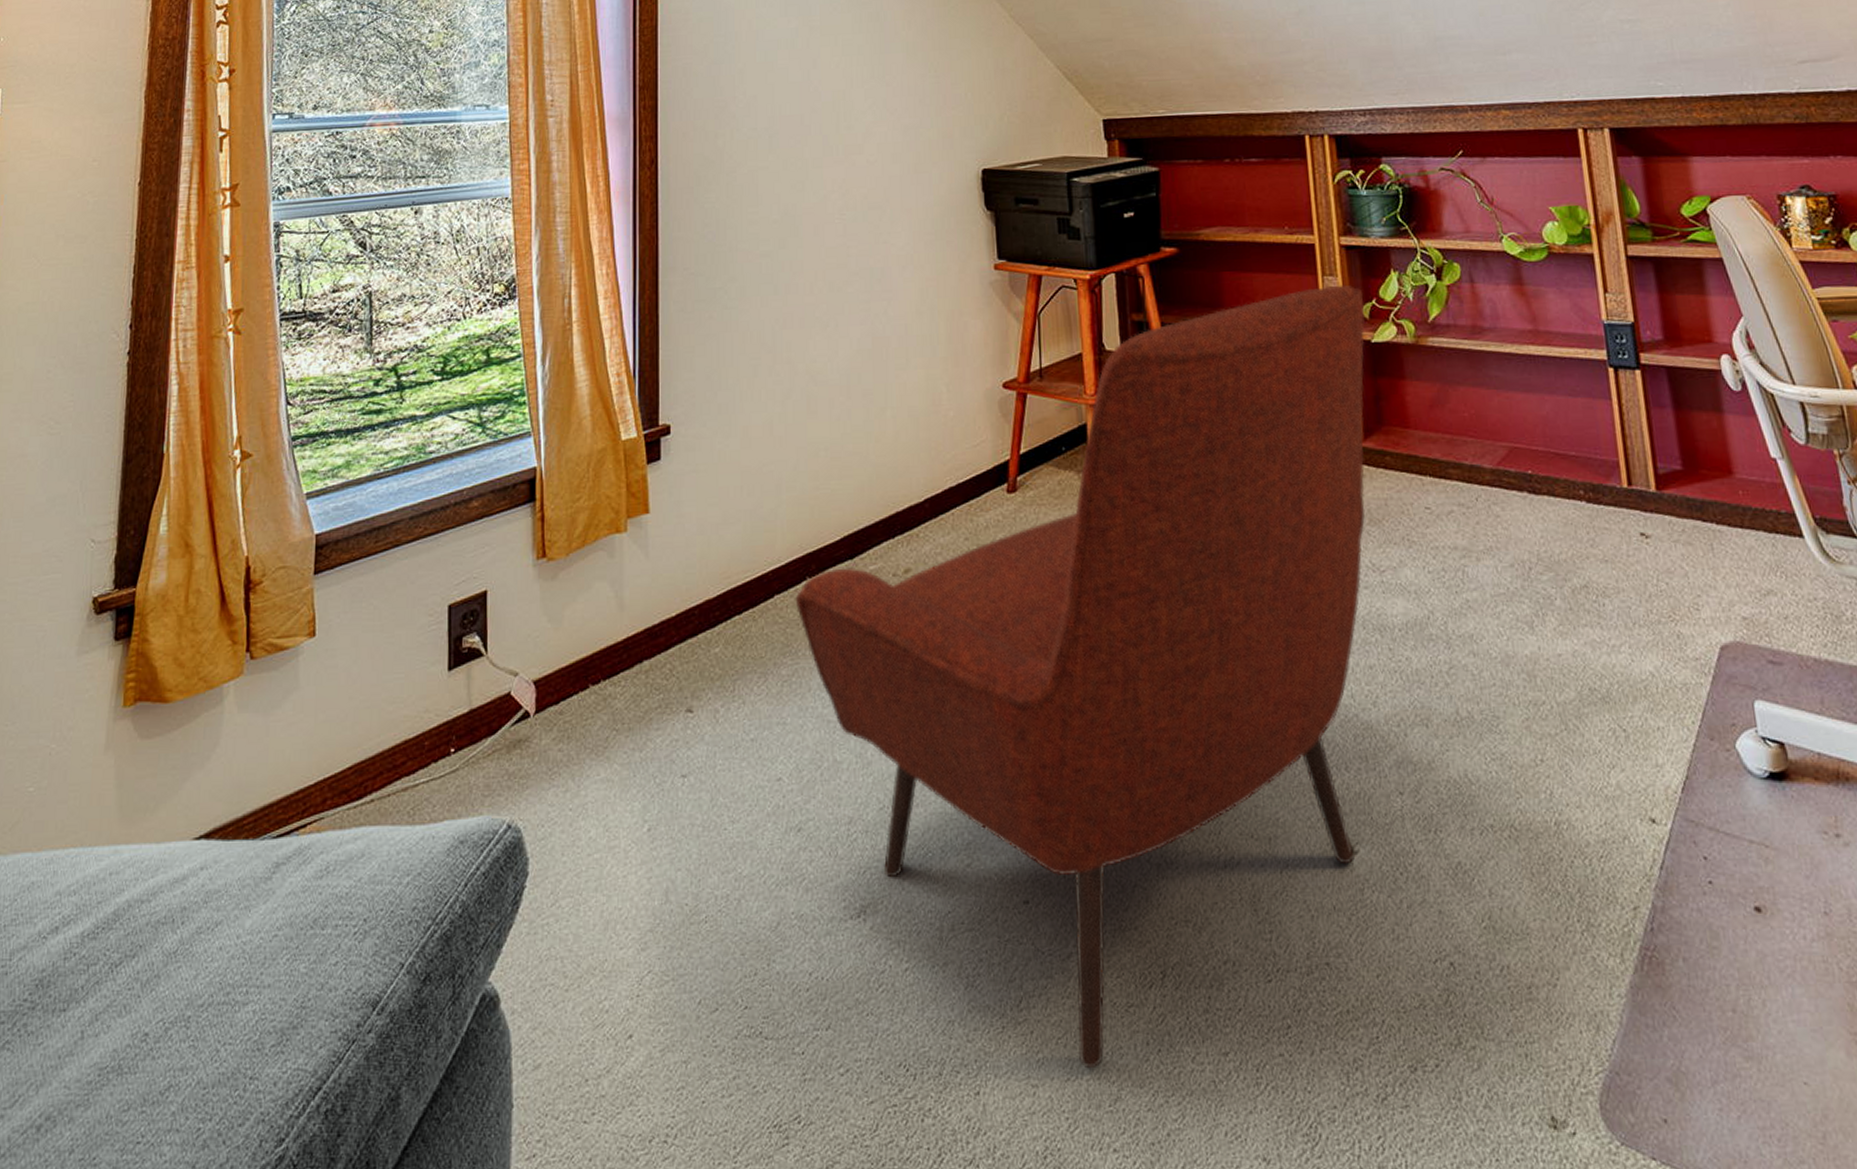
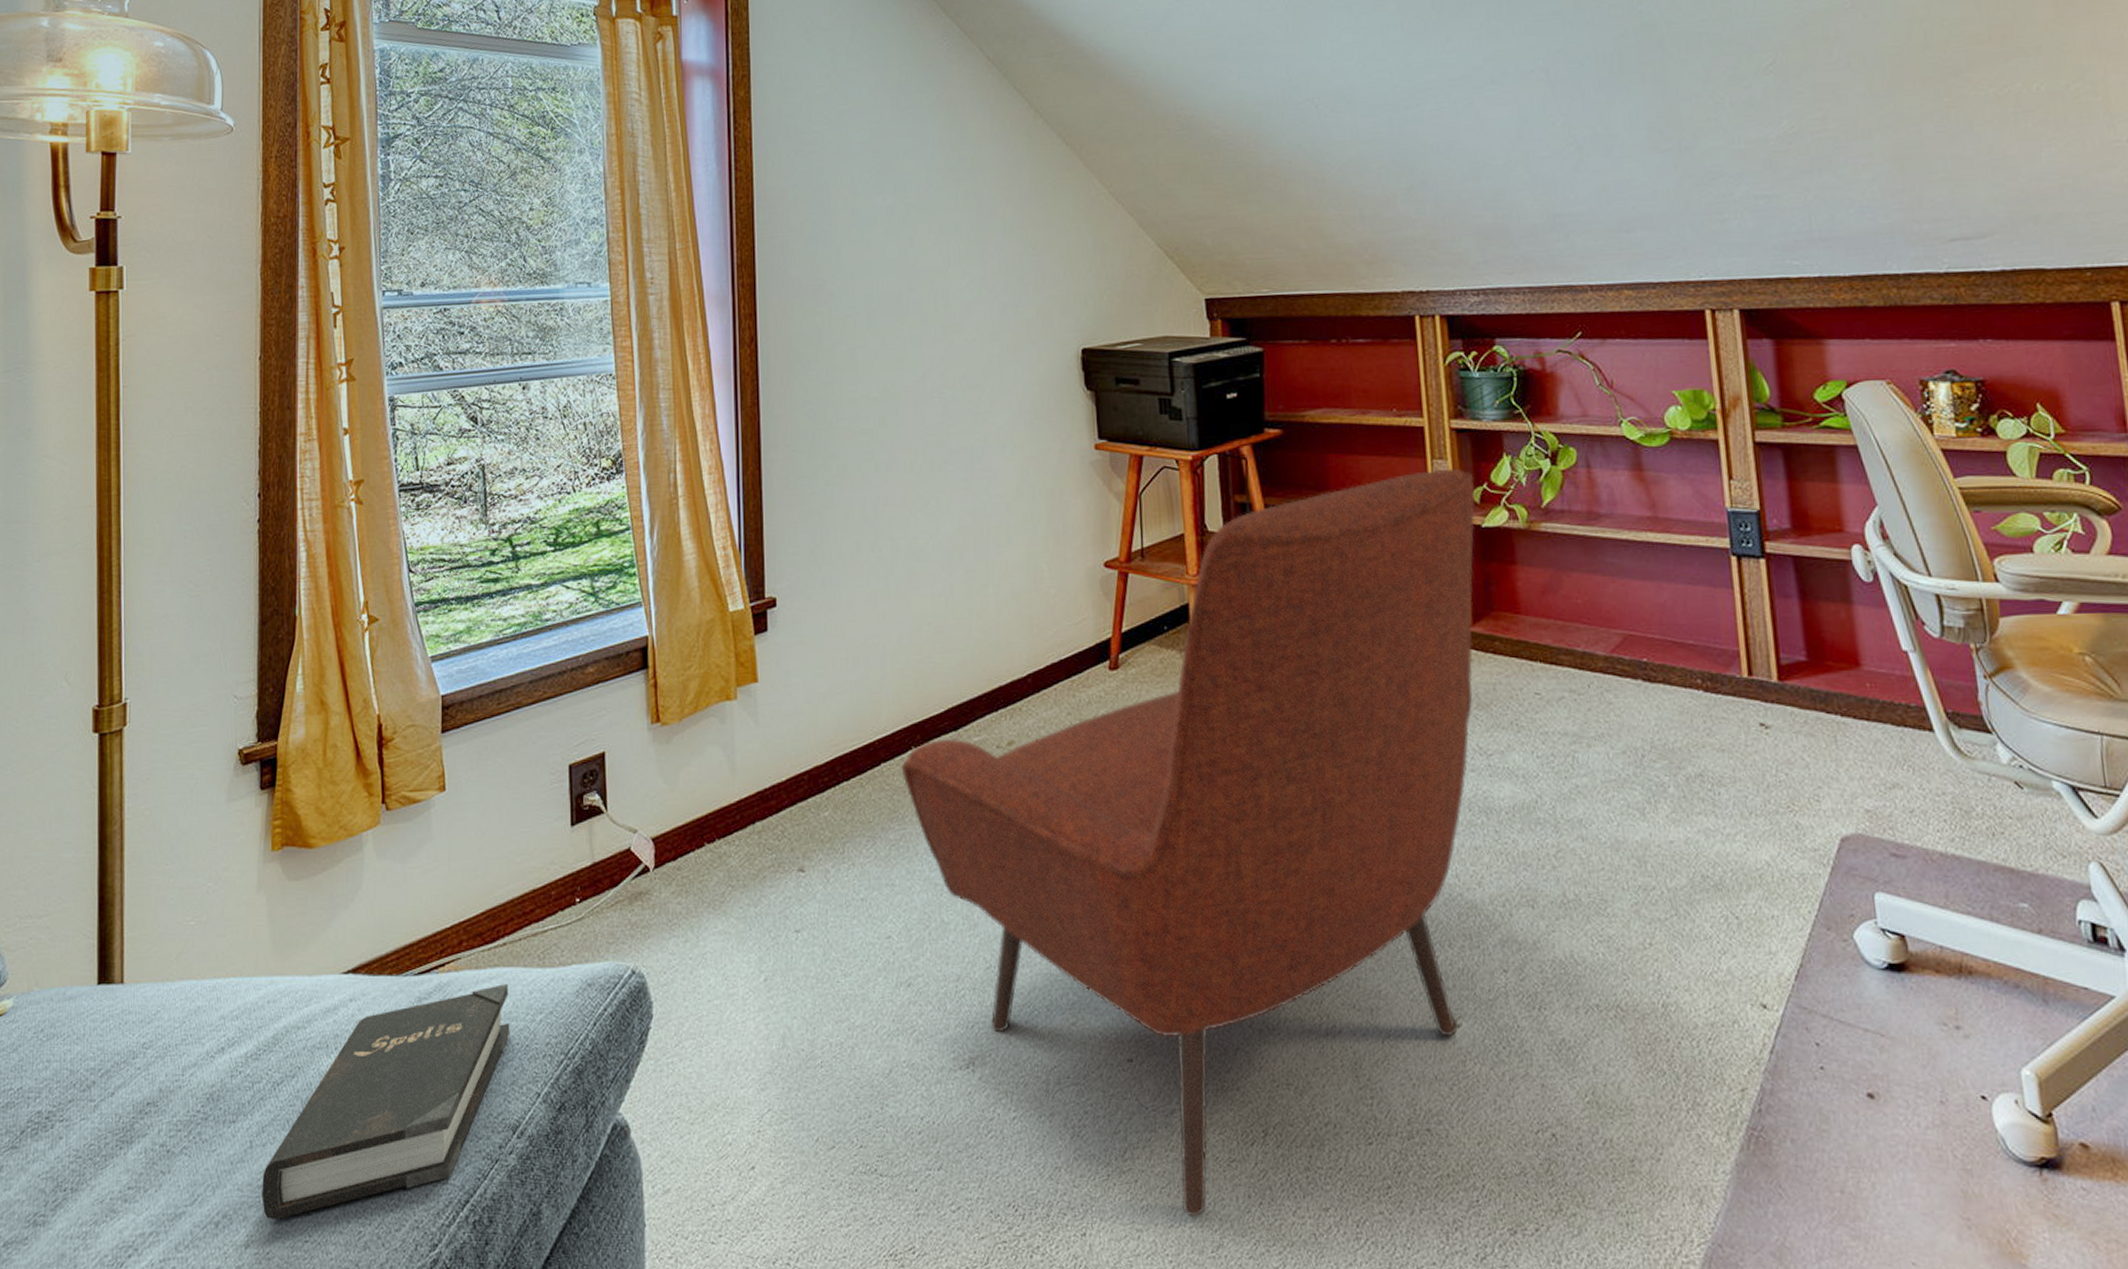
hardback book: none [91,843,375,1121] -> present [262,983,510,1221]

